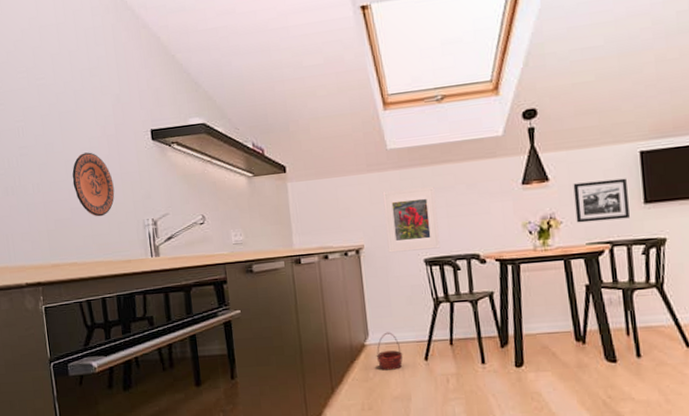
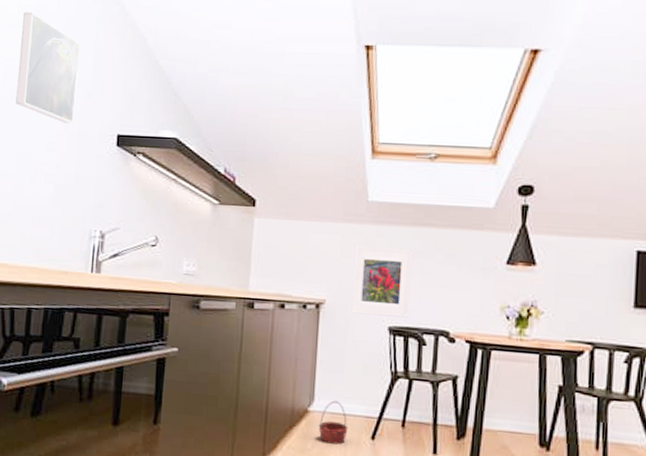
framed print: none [44,31,110,128] -> present [16,12,80,124]
decorative plate: present [72,152,115,217] -> none [21,146,66,219]
picture frame: present [573,178,630,223] -> none [559,273,618,321]

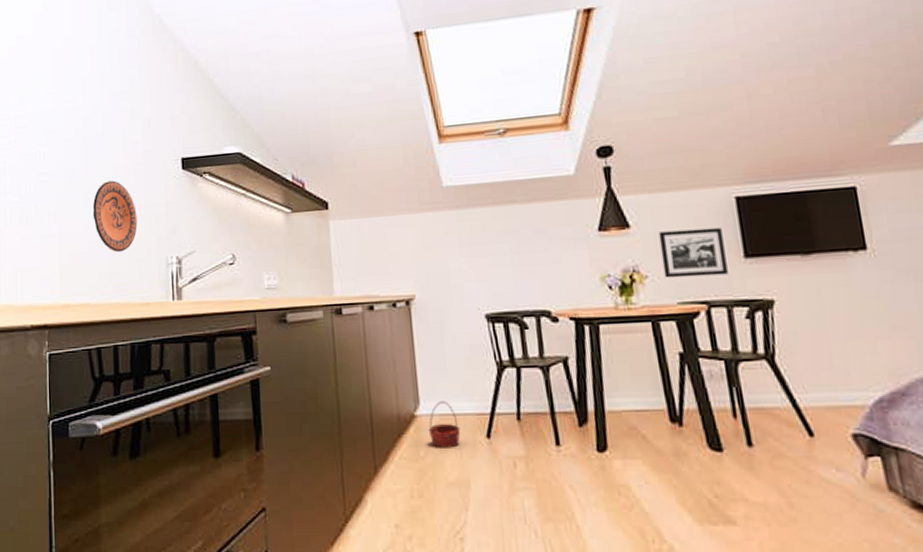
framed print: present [16,12,80,124] -> none [77,52,138,155]
decorative plate: none [21,146,66,219] -> present [92,180,138,253]
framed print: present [351,246,412,318] -> none [437,230,504,306]
picture frame: none [559,273,618,321] -> present [658,227,728,278]

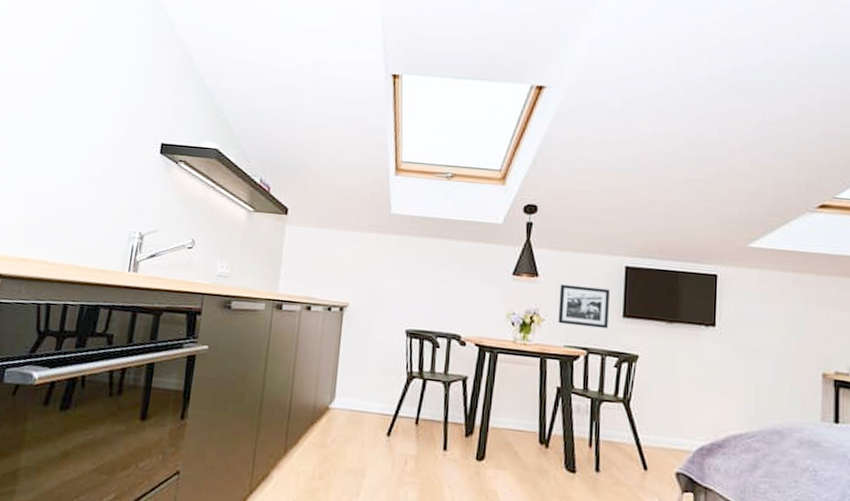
decorative plate: present [92,180,138,253] -> none [65,151,110,219]
basket: present [428,400,461,448] -> none [338,398,366,441]

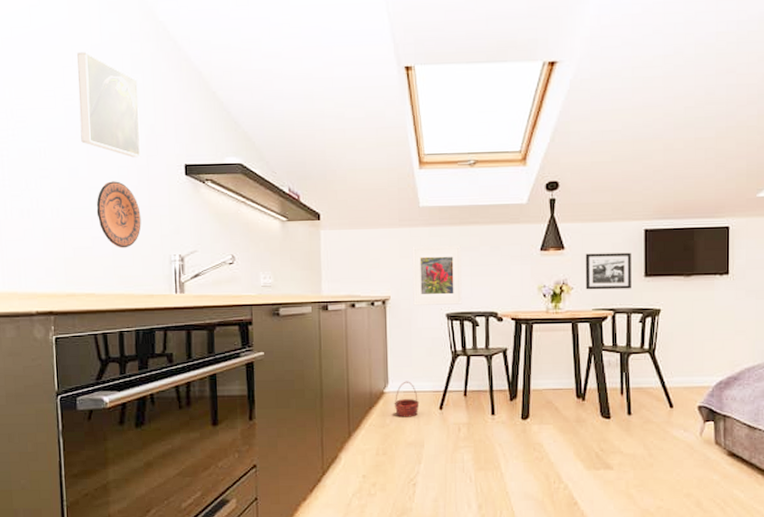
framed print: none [65,26,131,131] -> present [77,52,141,158]
decorative plate: none [65,151,110,219] -> present [96,181,141,248]
basket: none [338,398,366,441] -> present [394,381,420,417]
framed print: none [372,254,429,322] -> present [412,245,462,305]

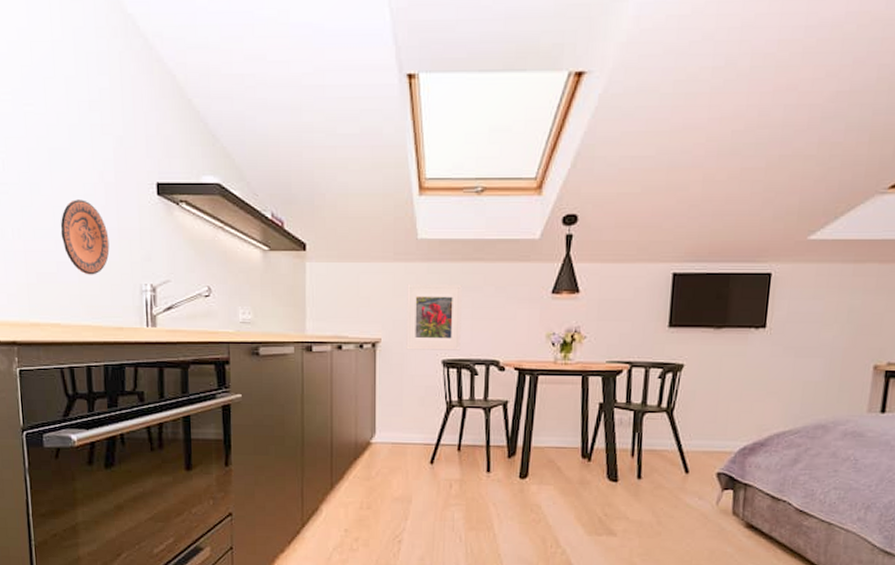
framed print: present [77,52,141,158] -> none [36,49,109,174]
basket: present [394,381,420,417] -> none [381,431,409,471]
picture frame: present [585,252,631,290] -> none [600,299,655,340]

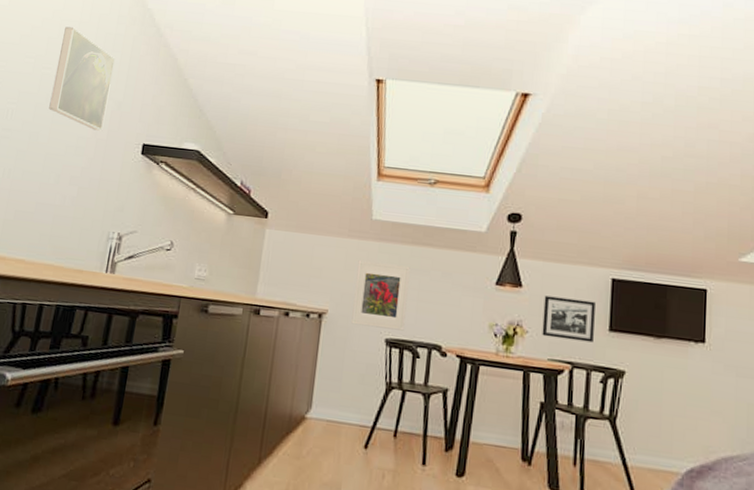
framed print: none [36,49,109,174] -> present [49,26,115,131]
decorative plate: present [60,200,110,275] -> none [46,150,90,219]
picture frame: none [600,299,655,340] -> present [542,295,595,343]

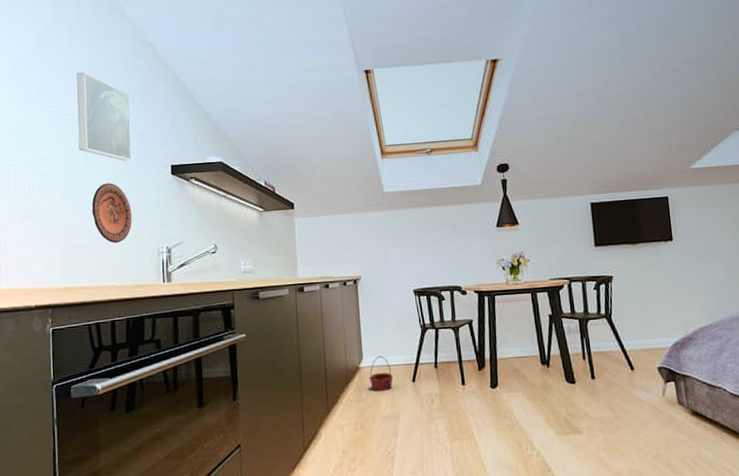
decorative plate: none [46,150,90,219] -> present [91,183,132,244]
basket: none [314,408,343,453] -> present [369,355,393,391]
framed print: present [351,260,410,331] -> none [378,226,428,283]
picture frame: present [542,295,595,343] -> none [538,225,584,261]

